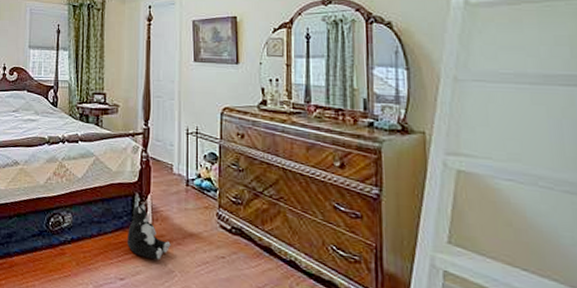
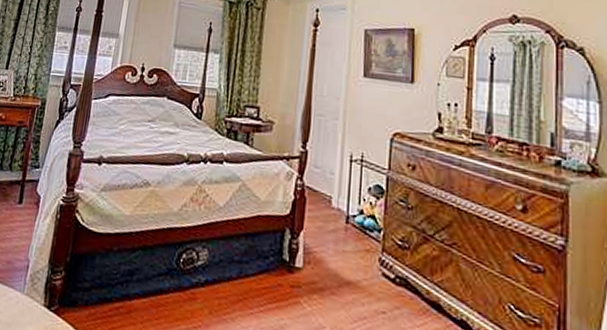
plush toy: present [128,203,171,260] -> none [272,241,324,313]

